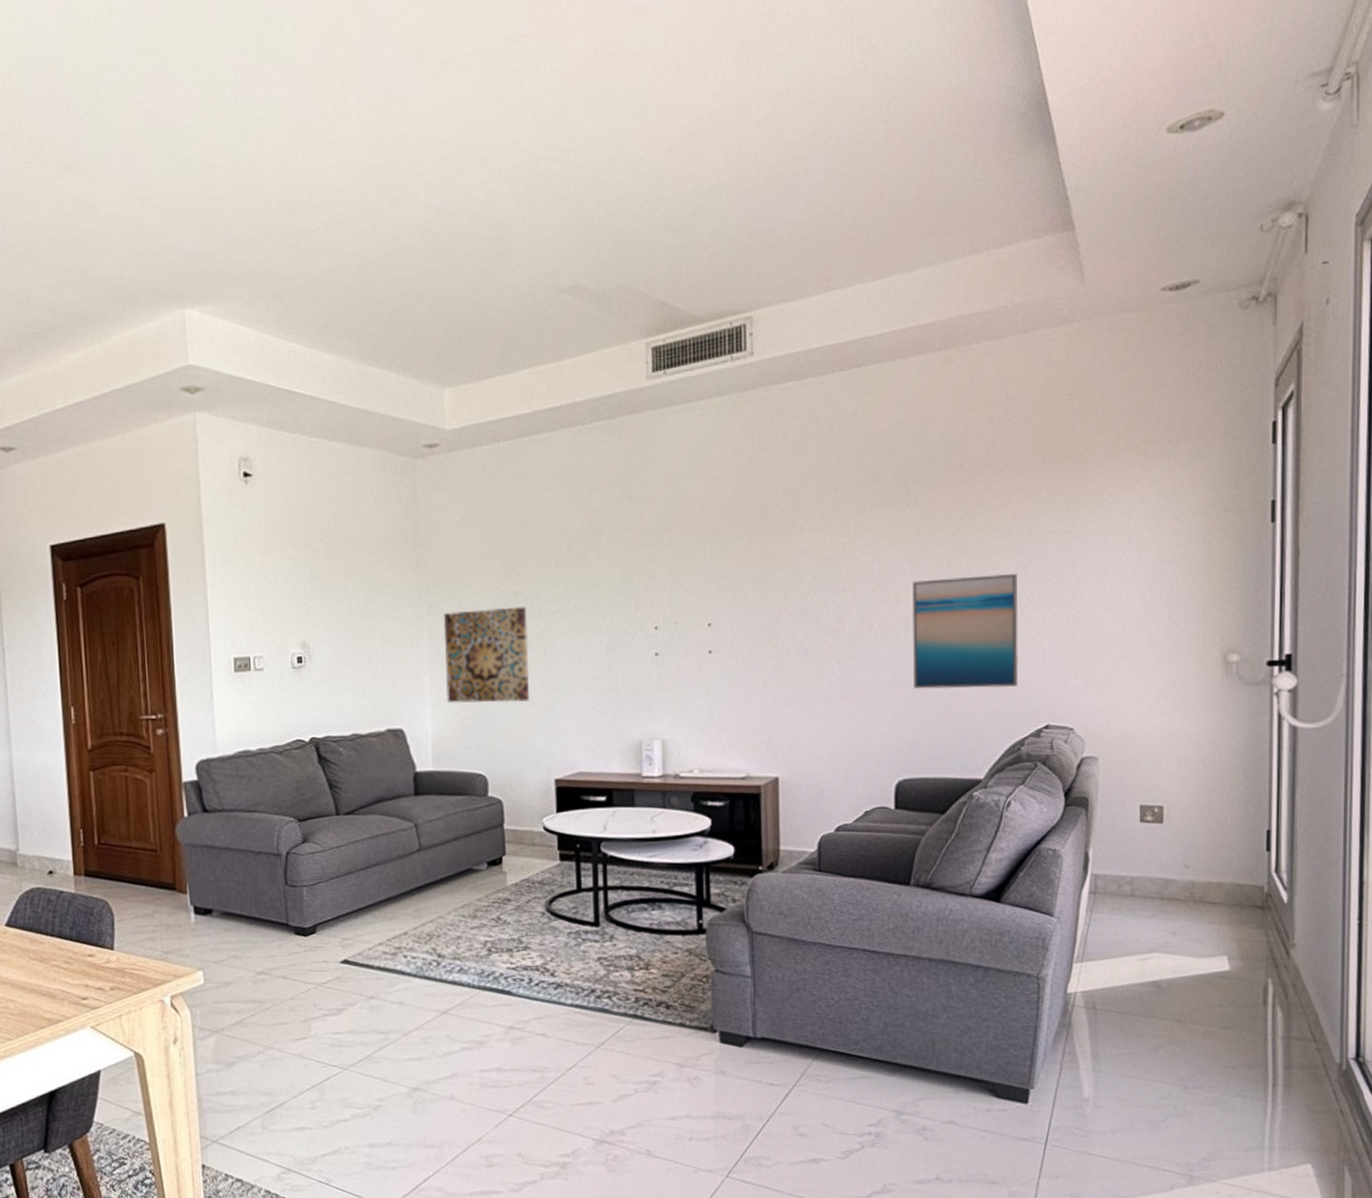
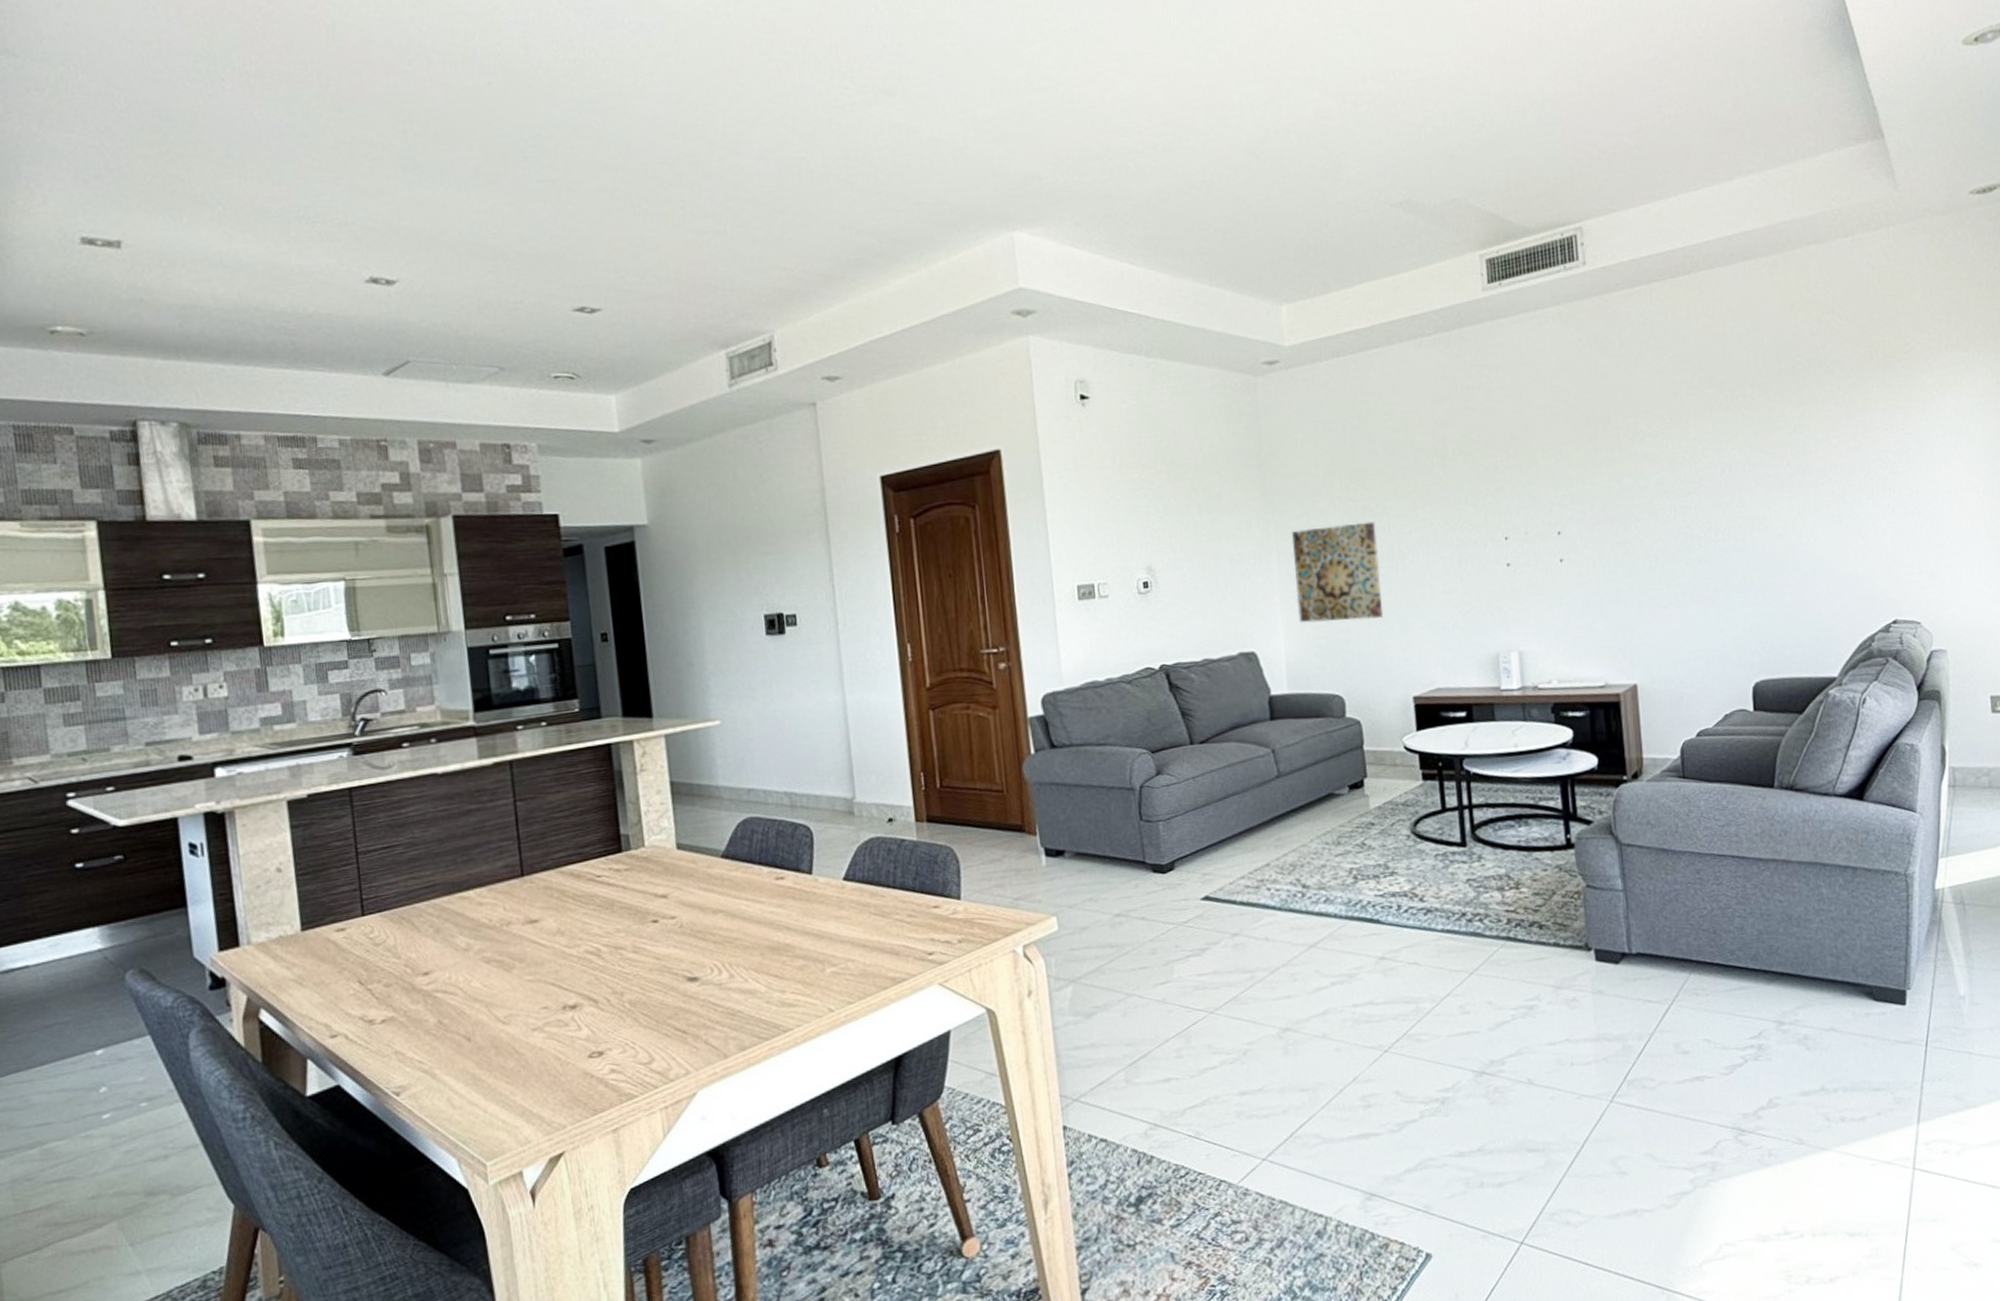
wall art: present [913,574,1018,689] -> none [1755,472,1864,590]

